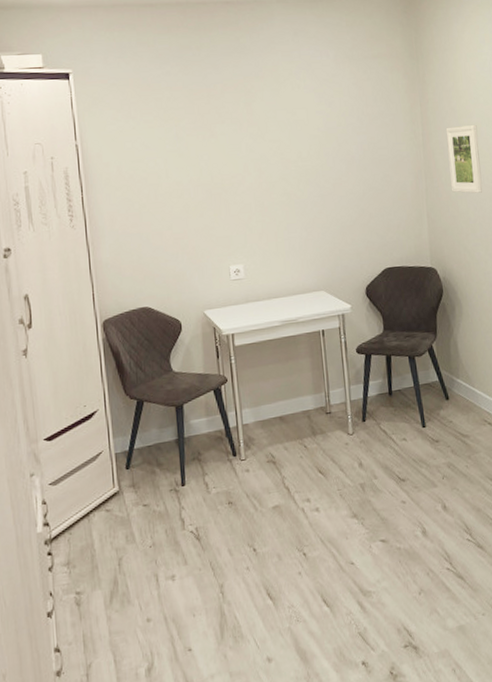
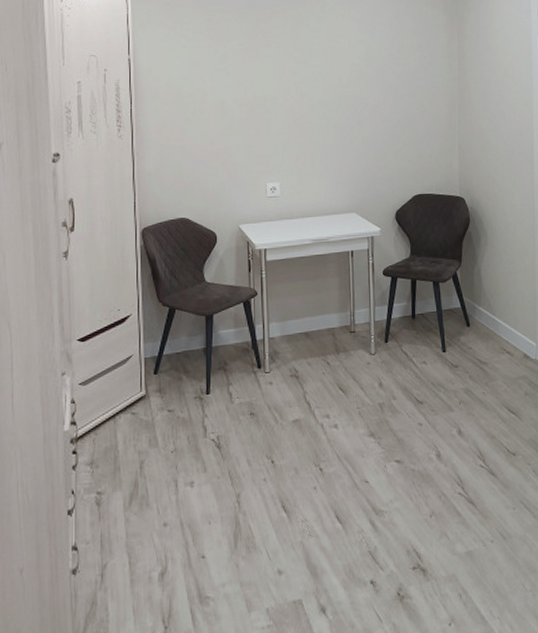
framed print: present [445,124,483,193] -> none [481,62,513,128]

